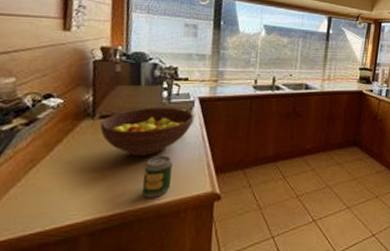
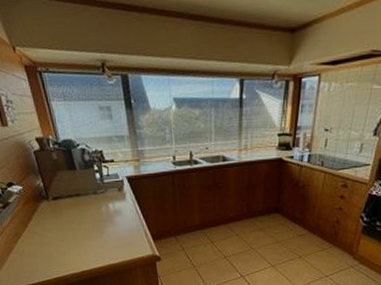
fruit bowl: present [100,108,193,156] -> none [55,187,126,228]
soda can: present [142,155,173,198] -> none [96,227,120,259]

